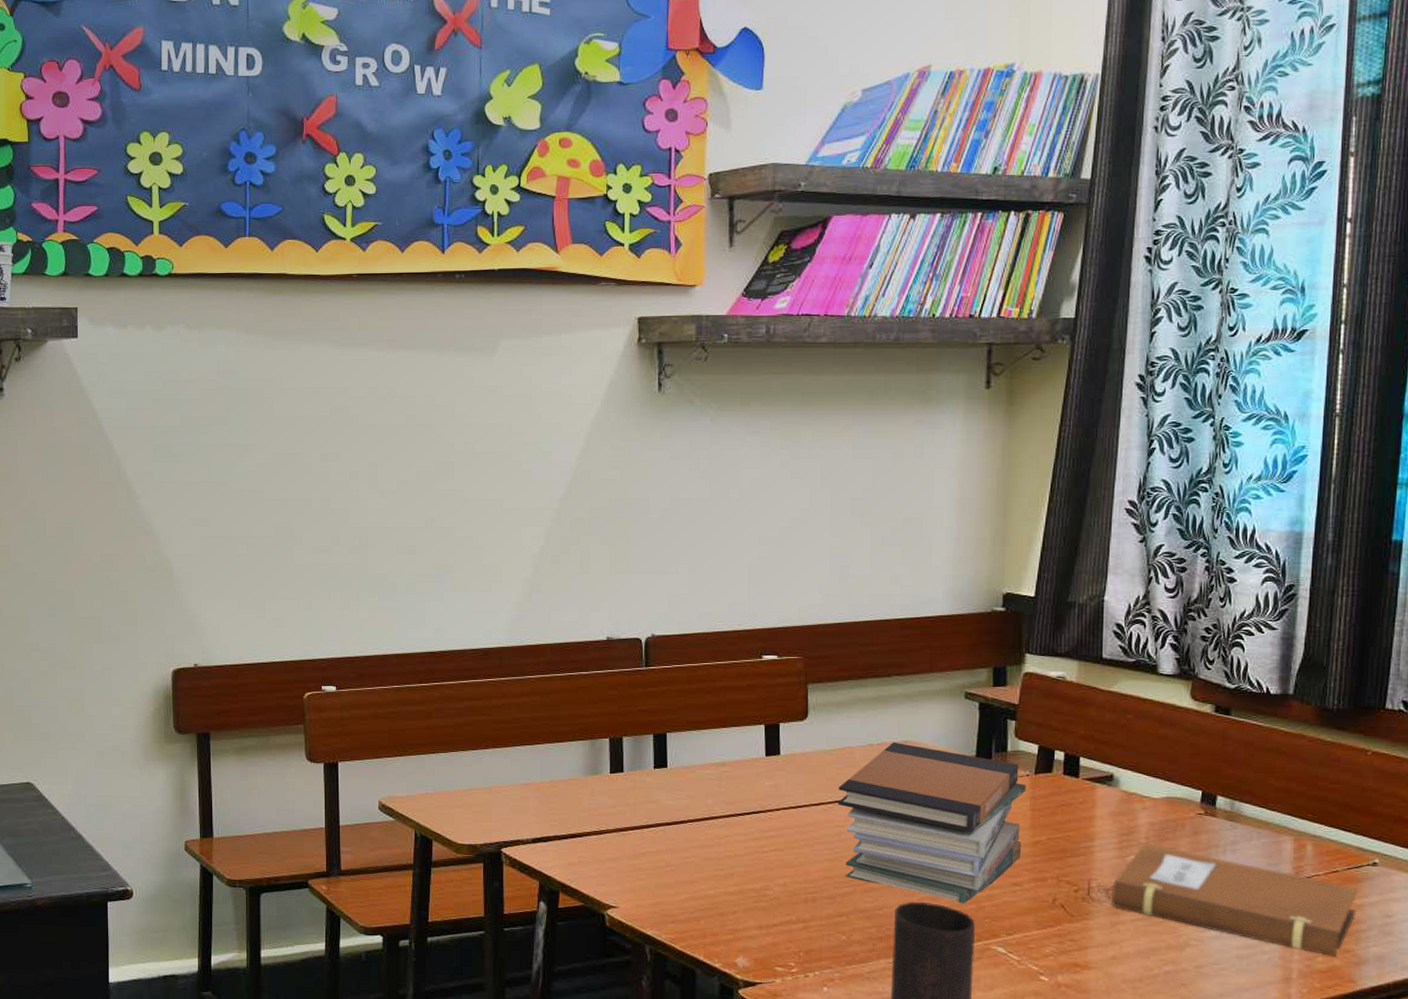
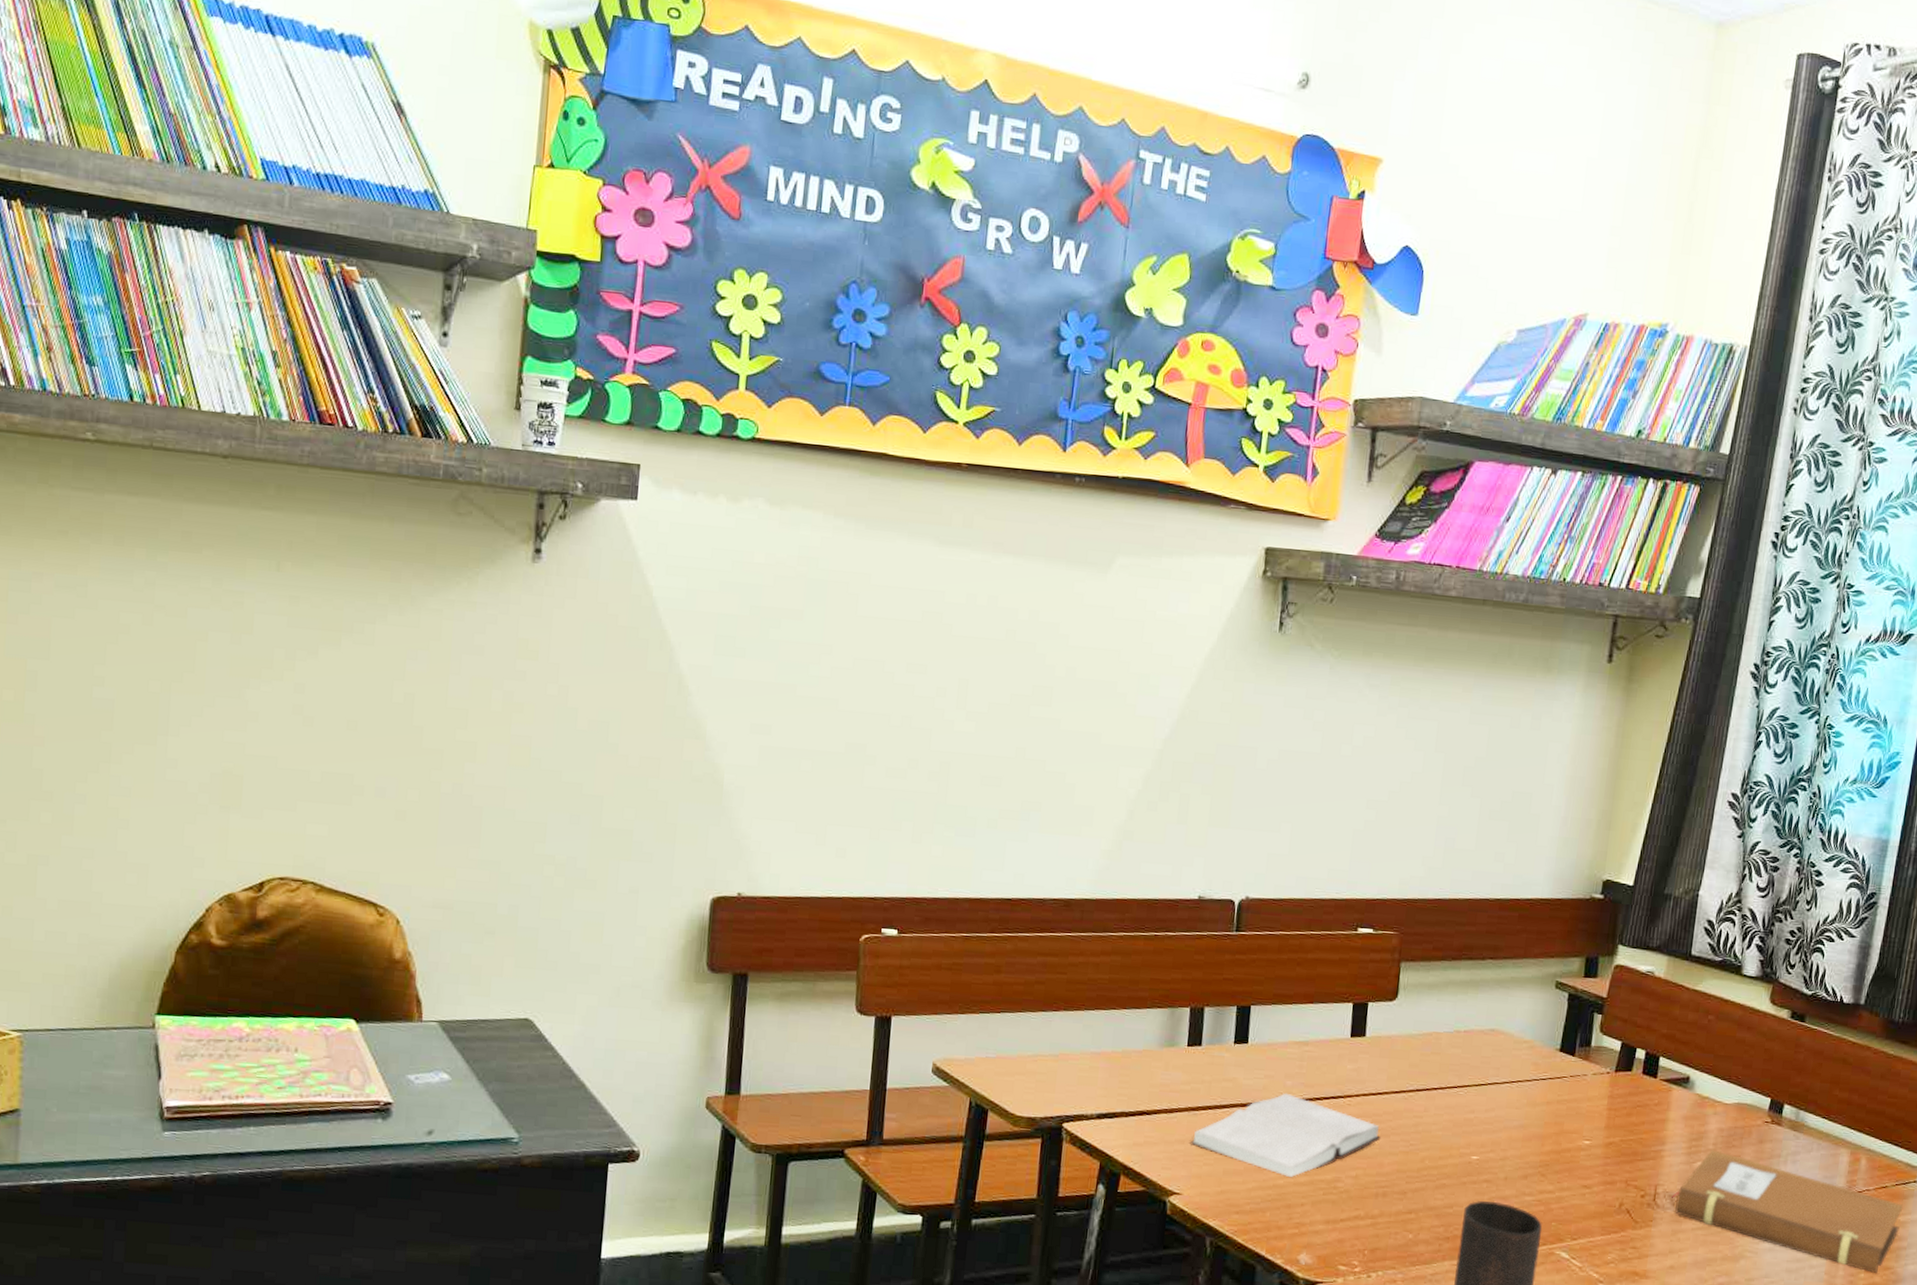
hardback book: none [621,810,805,888] -> present [1190,1093,1381,1178]
book stack: present [837,741,1026,904] -> none [1418,1029,1606,1205]

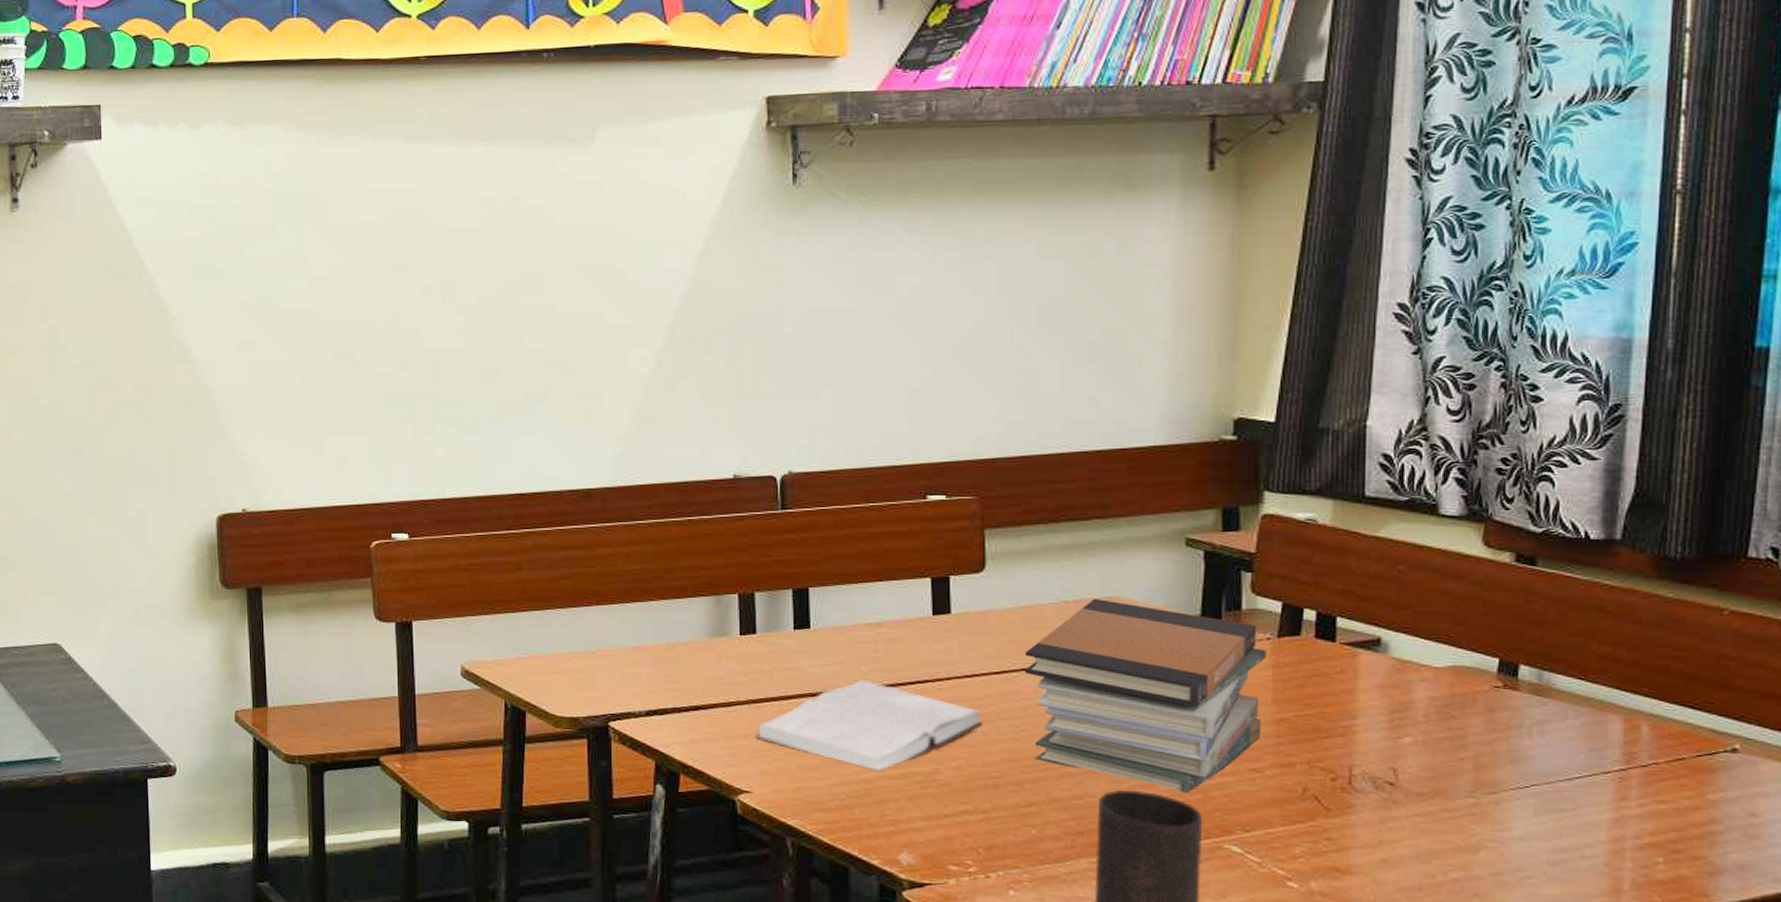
book stack: none [1418,1029,1606,1205] -> present [1024,598,1267,793]
notebook: present [1672,1149,1904,1274] -> none [1374,721,1713,865]

